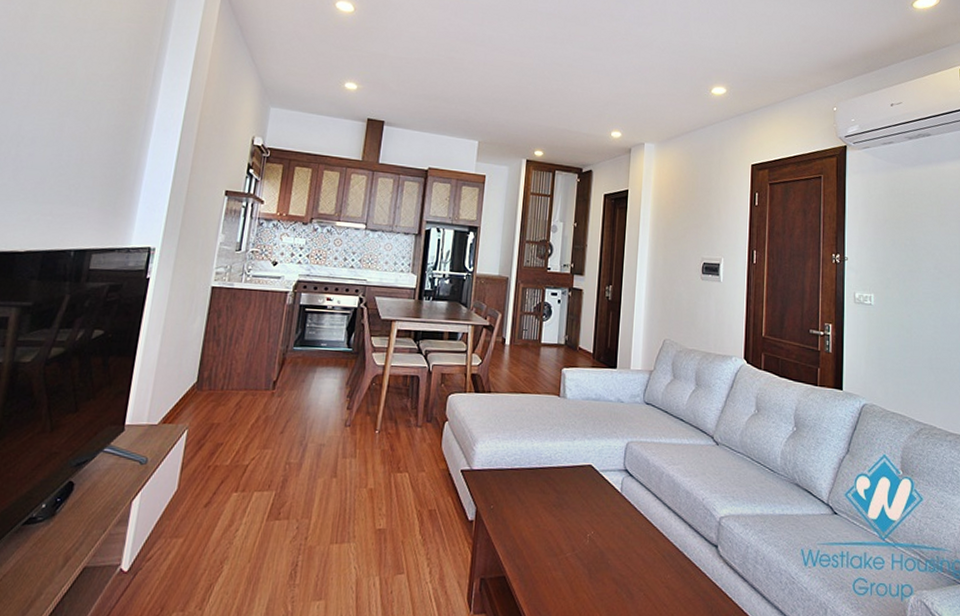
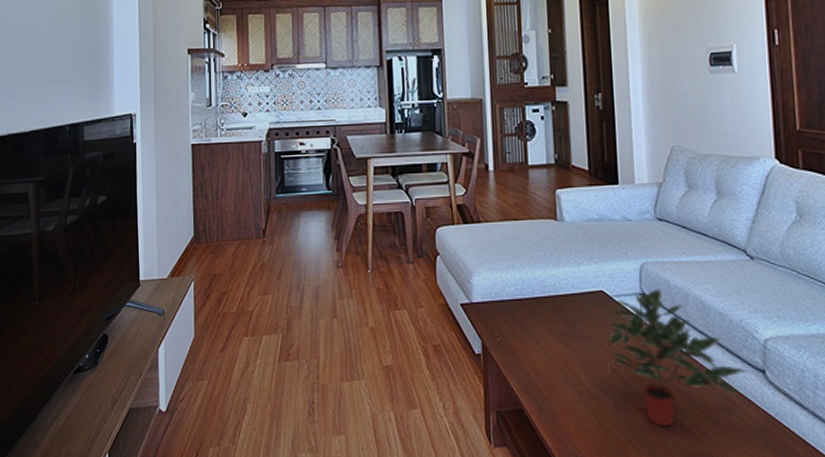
potted plant: none [592,466,704,596] -> present [609,289,748,427]

